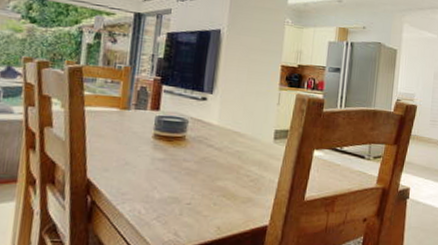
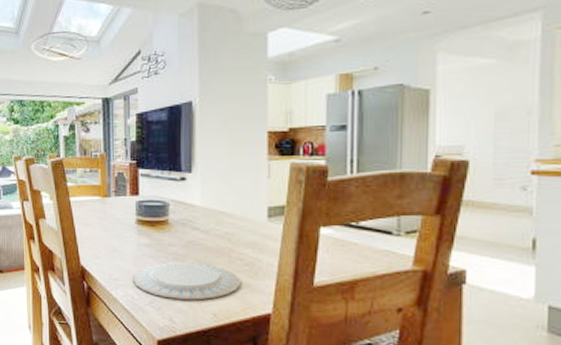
plate: none [142,176,245,214] -> present [133,261,240,300]

